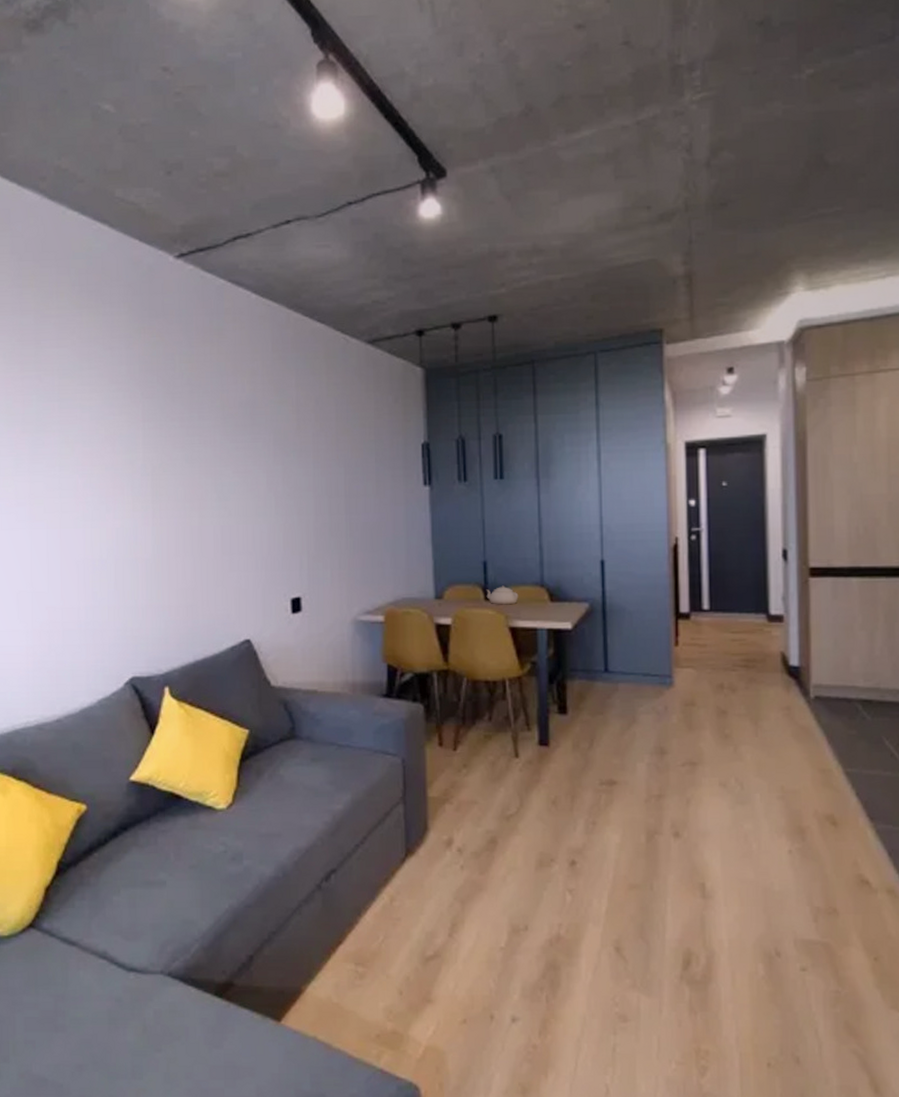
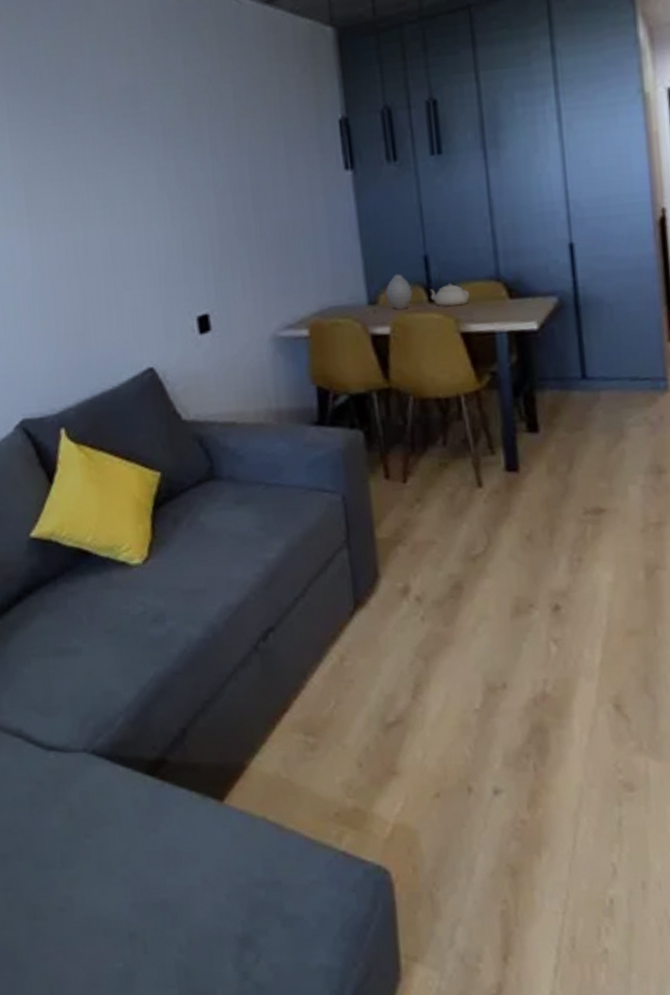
vase: none [450,575,472,605] -> present [385,274,413,310]

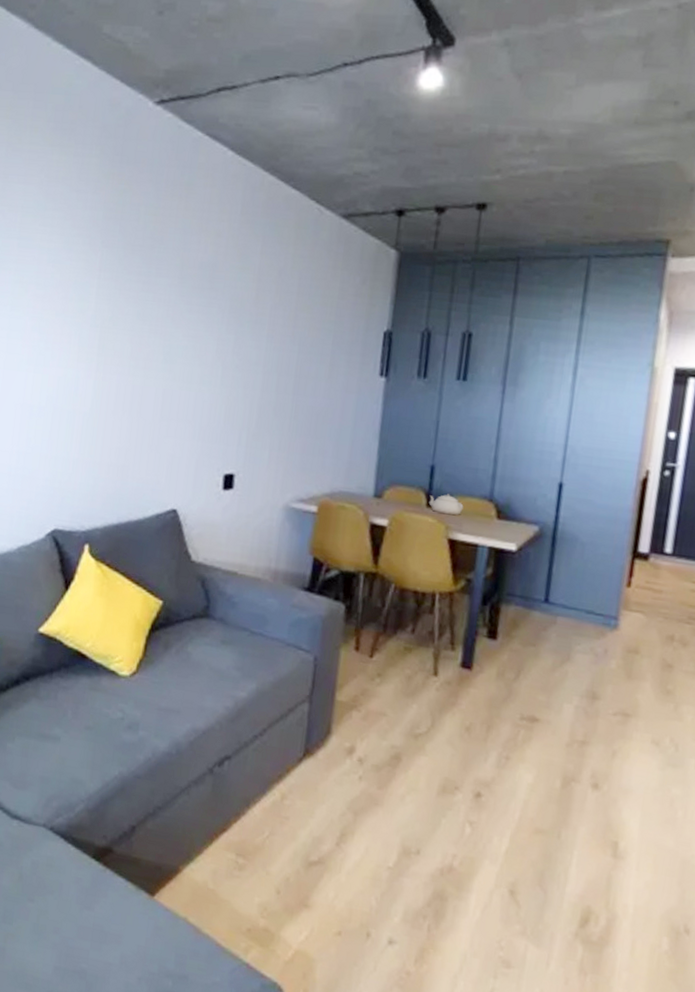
vase: present [385,274,413,310] -> none [390,475,415,508]

